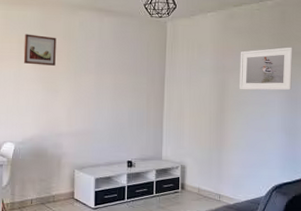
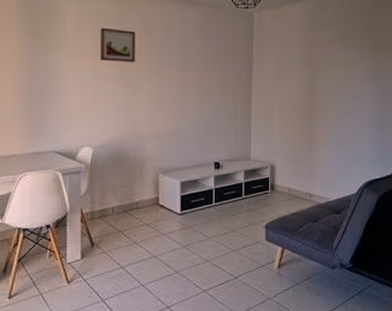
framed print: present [240,47,293,91] -> none [329,38,383,84]

